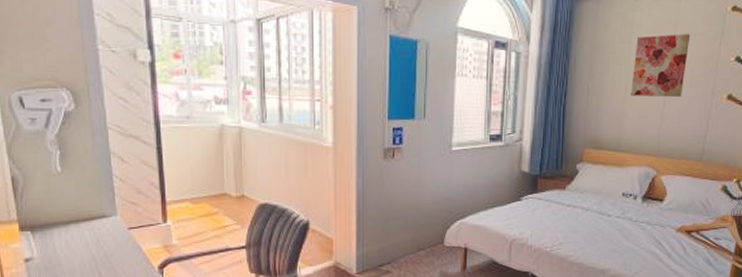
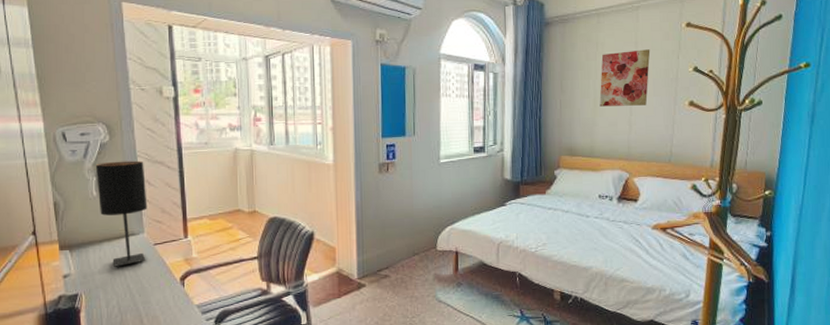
table lamp: none [59,133,121,252] -> present [95,160,148,267]

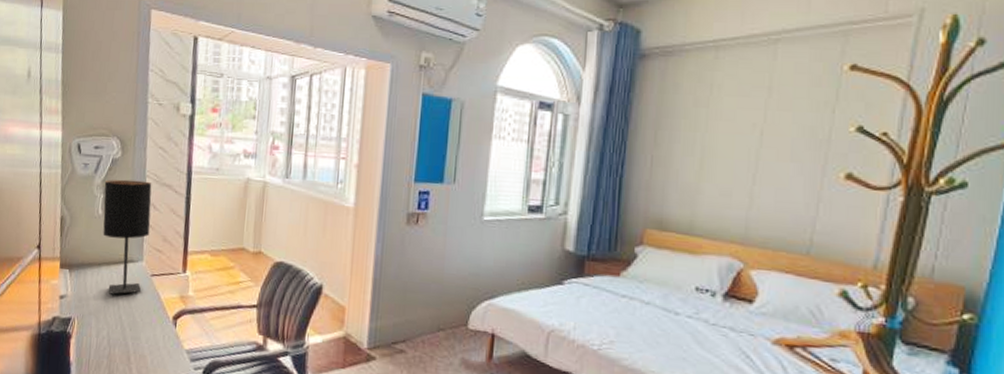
wall art: present [599,49,651,107] -> none [708,97,791,173]

